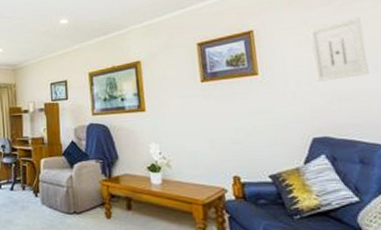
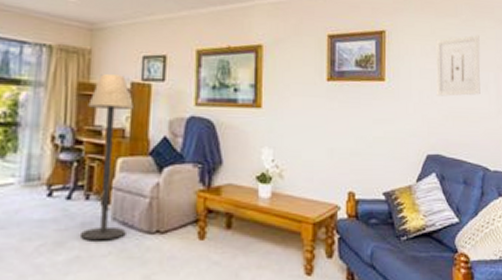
floor lamp: none [17,99,53,220] -> present [81,74,133,241]

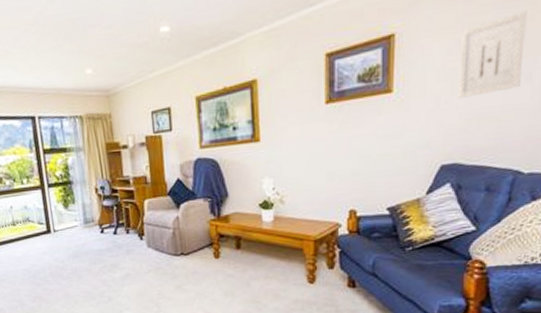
floor lamp: present [81,74,133,241] -> none [116,131,159,263]

